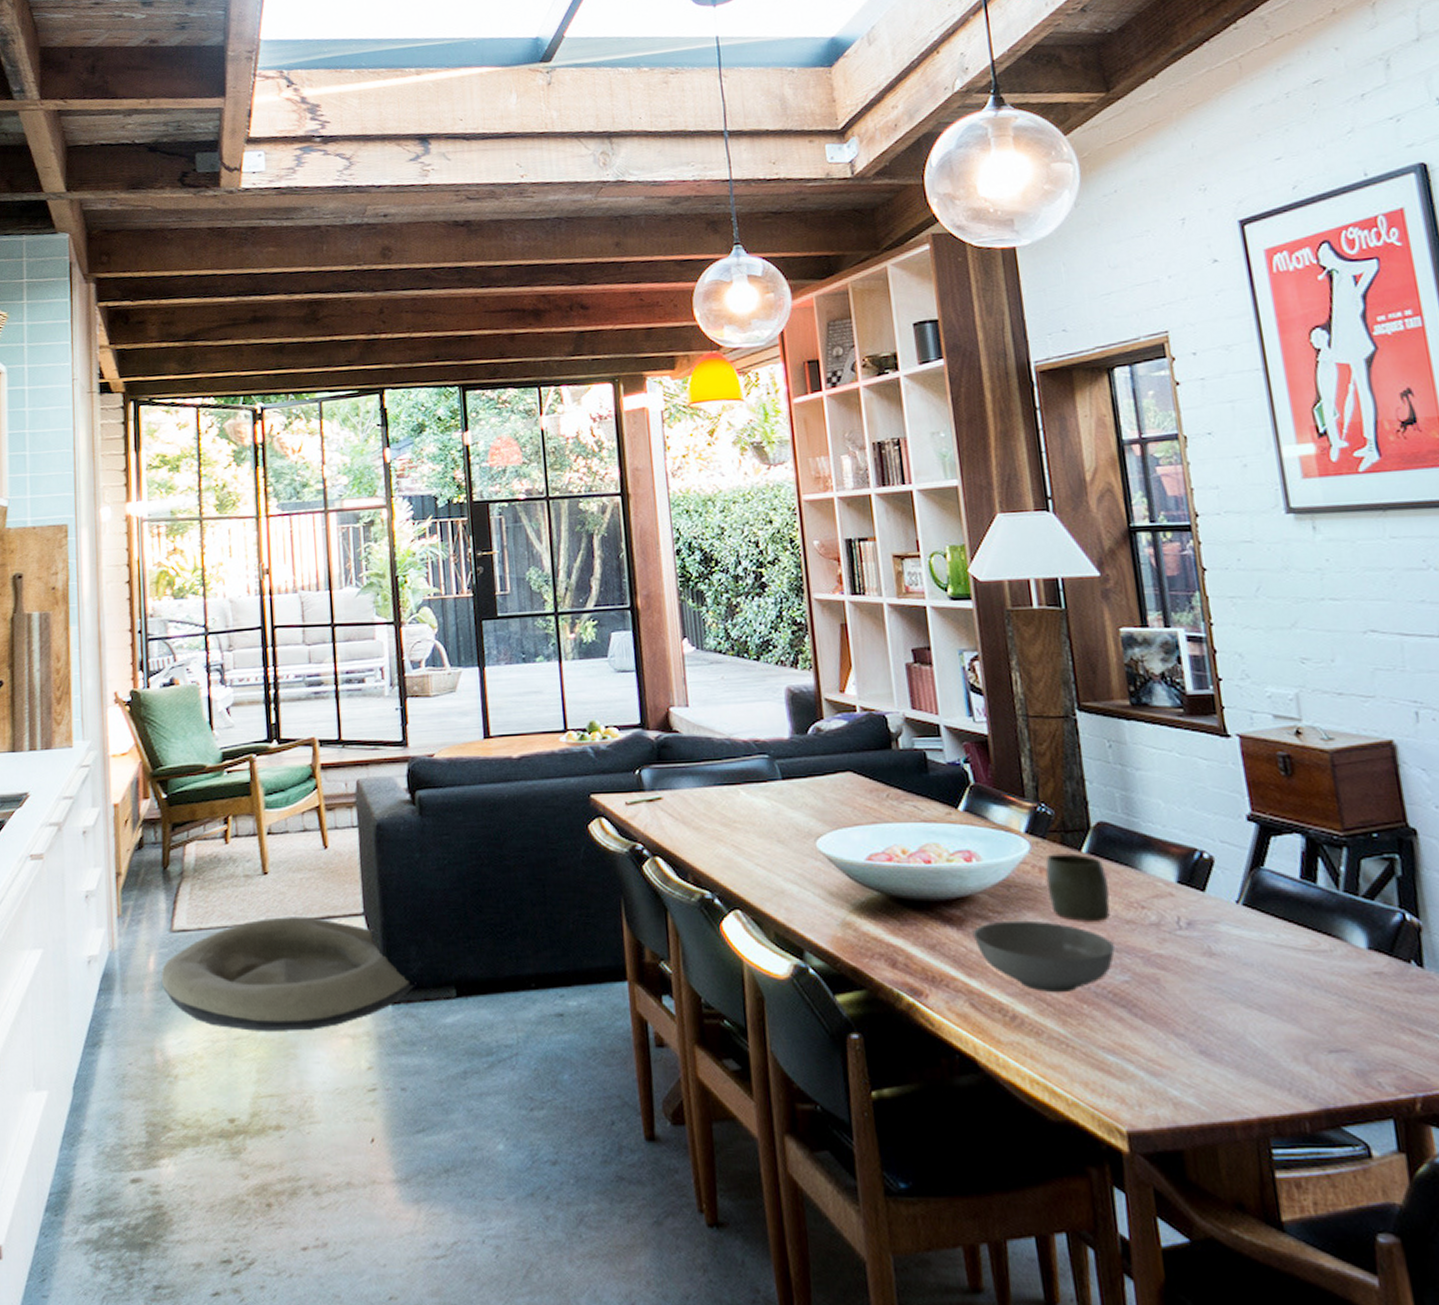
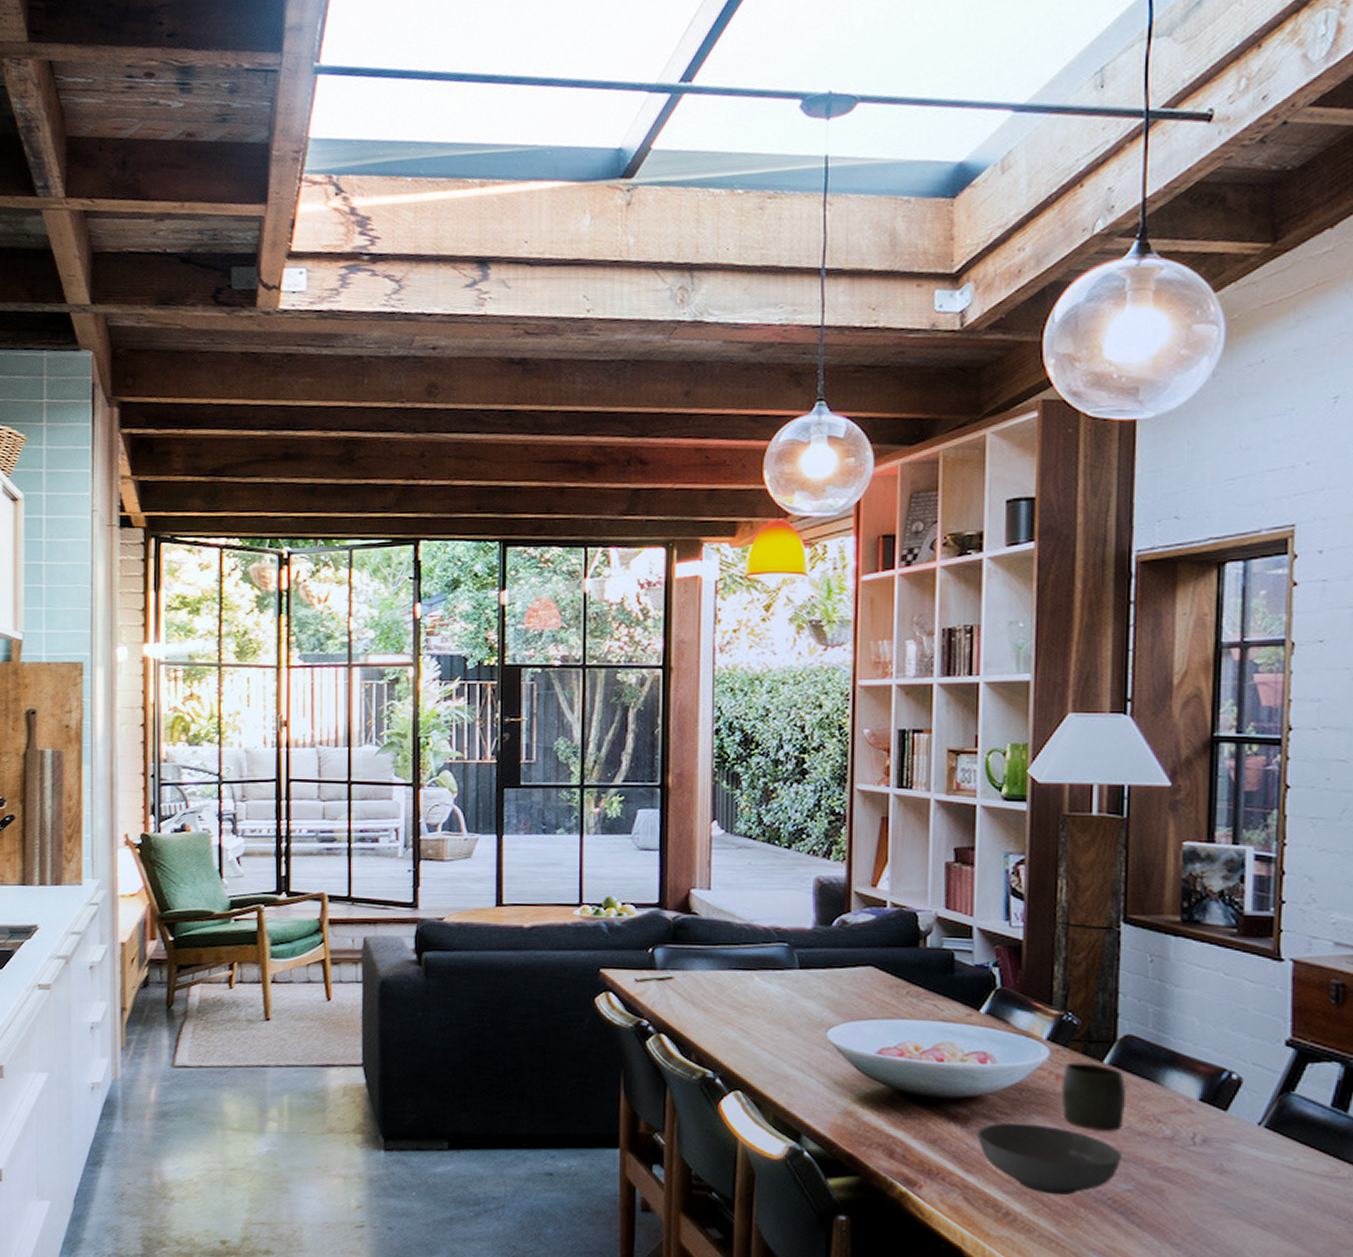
dog bed: present [161,916,416,1031] -> none [161,1061,410,1168]

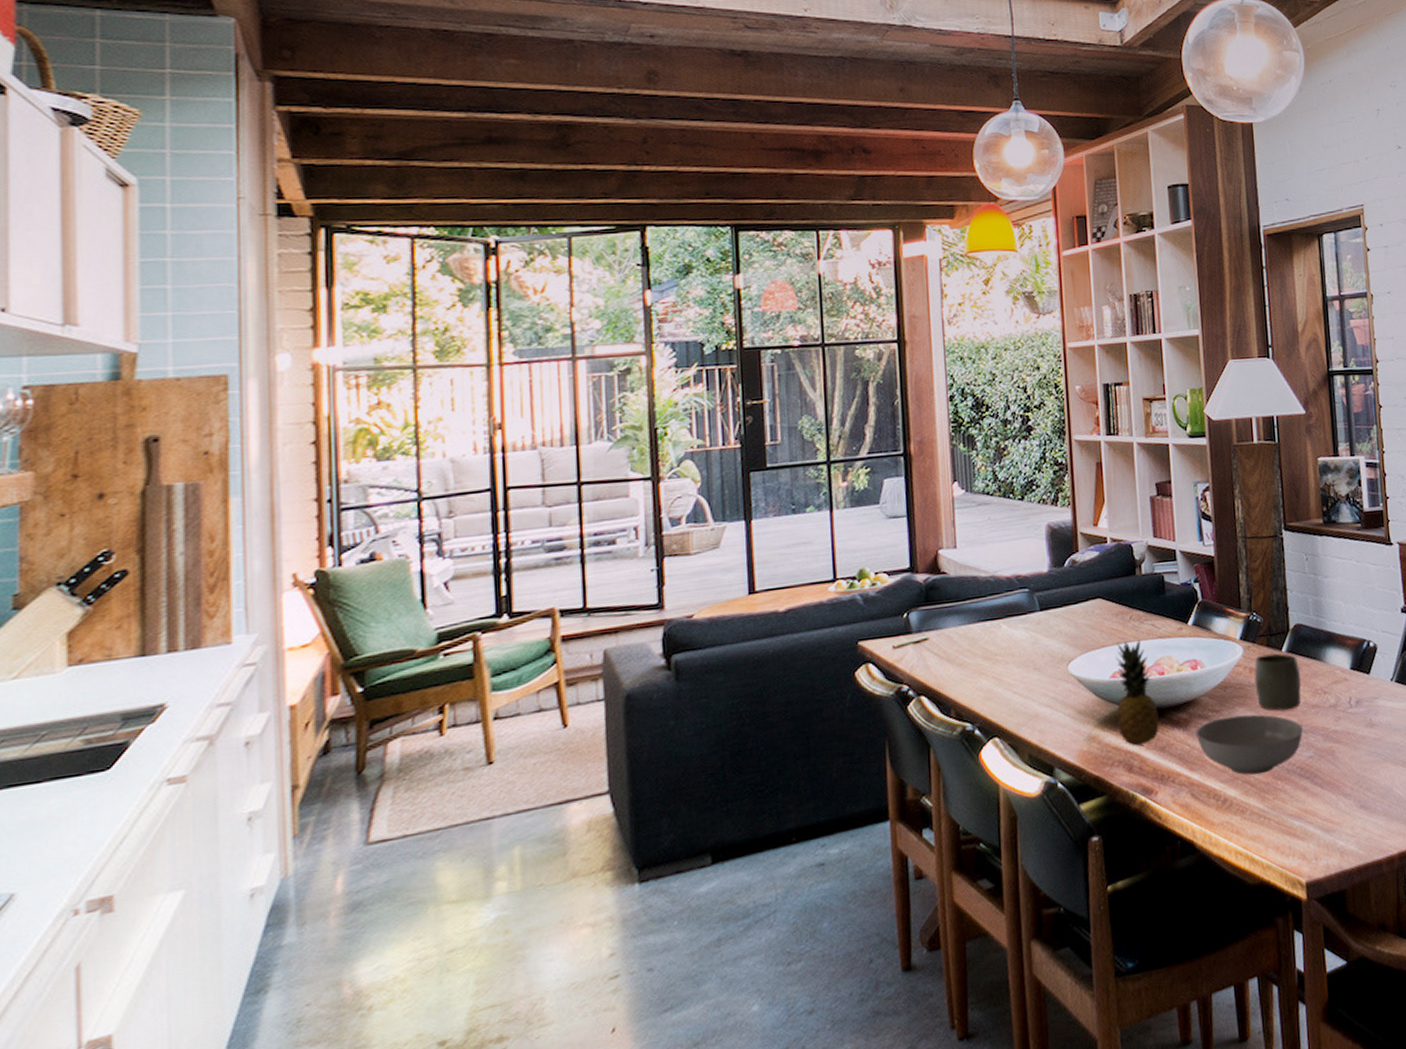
fruit: none [880,1017,932,1131] -> present [1115,640,1159,745]

